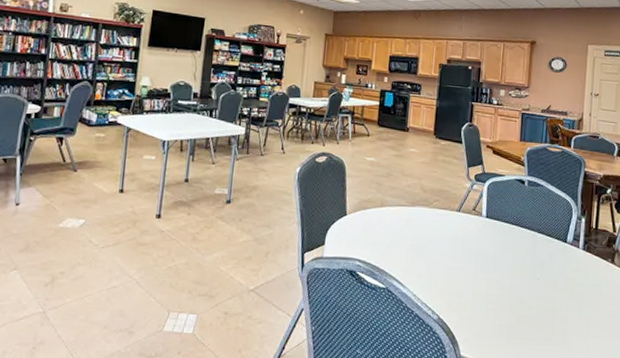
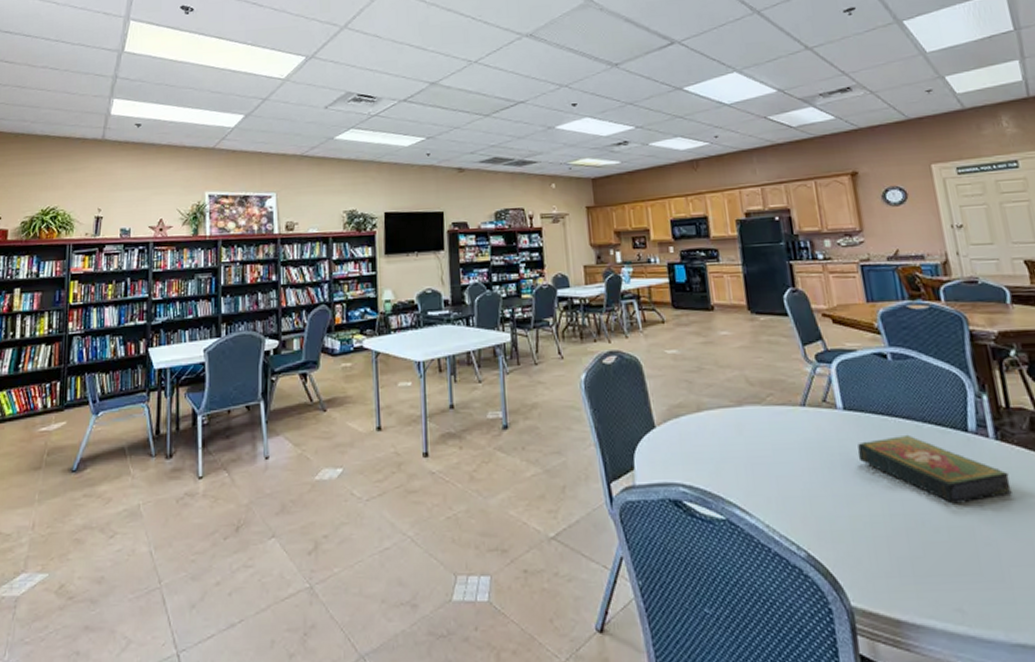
book: none [488,240,586,292] -> present [857,434,1012,504]

